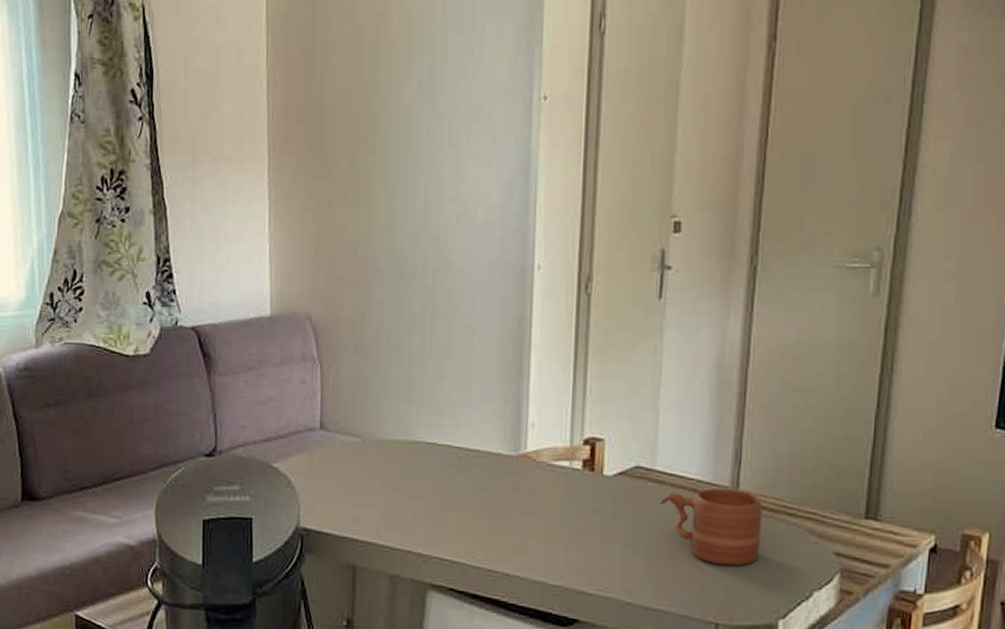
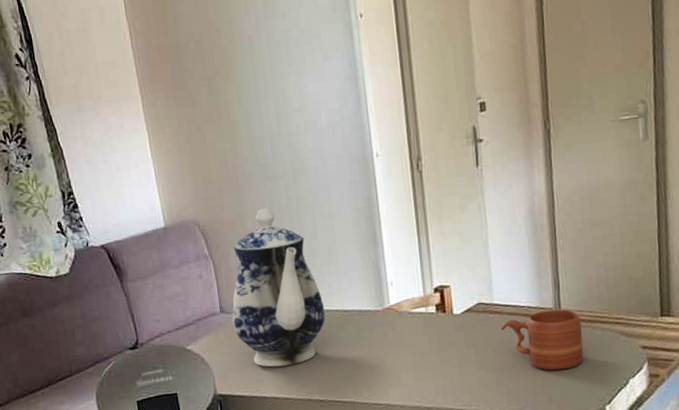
teapot: none [332,312,447,506] -> present [232,208,326,367]

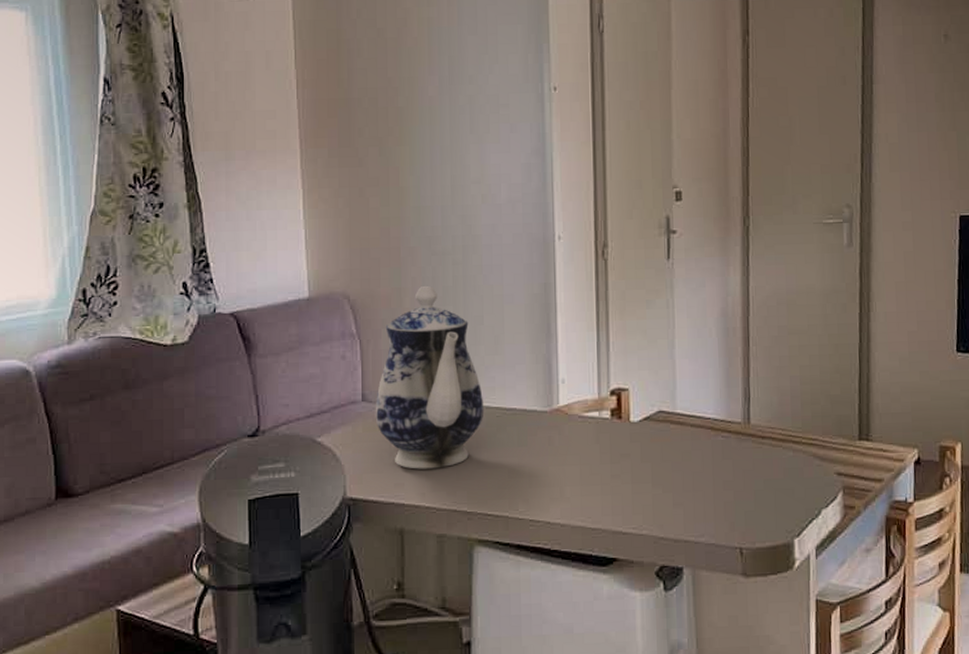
mug: present [501,309,584,370] -> none [682,424,773,494]

